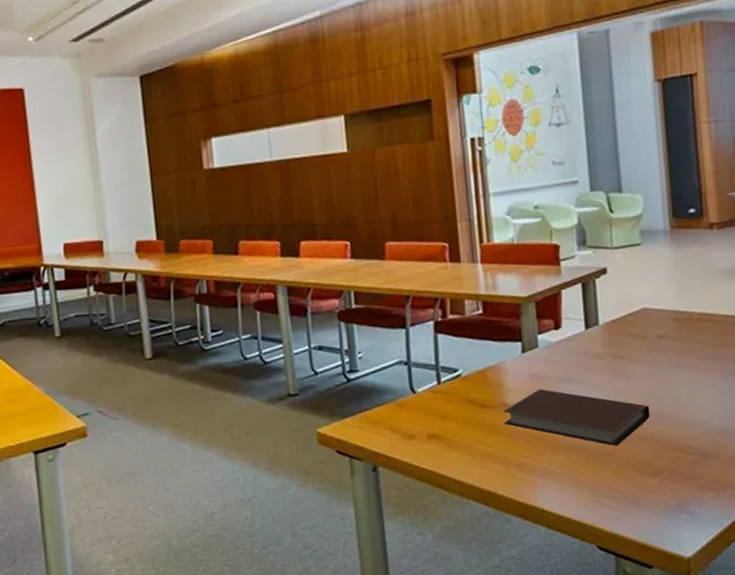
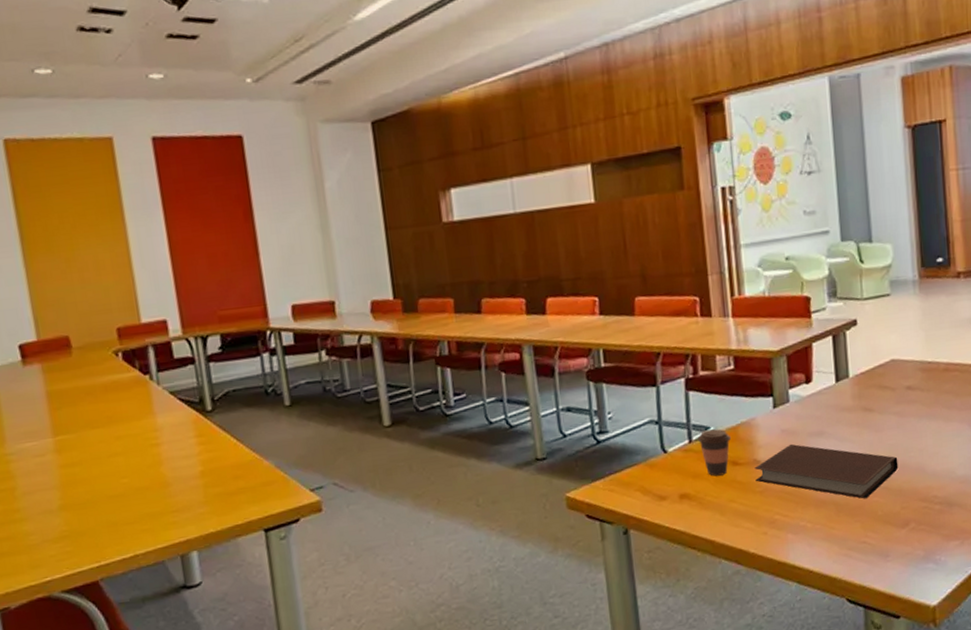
coffee cup: none [446,371,480,418] -> present [697,429,732,476]

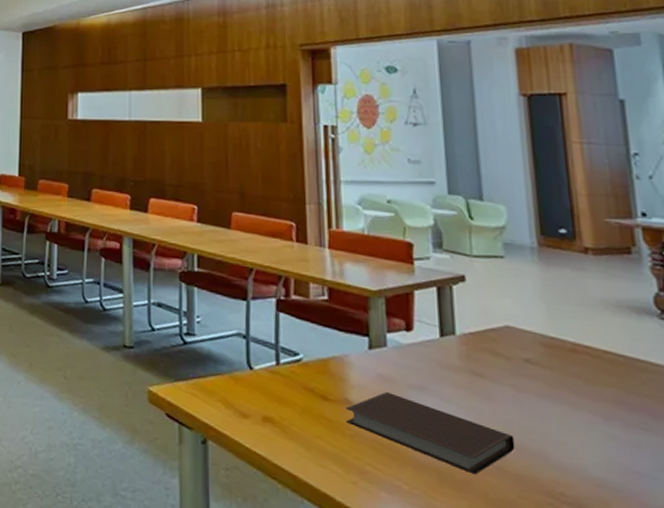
coffee cup: present [697,429,732,476] -> none [285,356,322,408]

